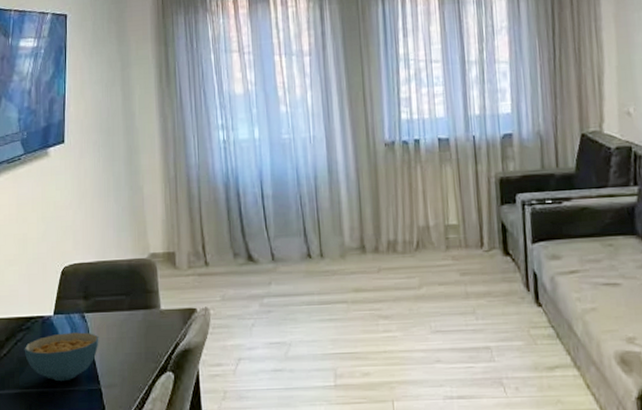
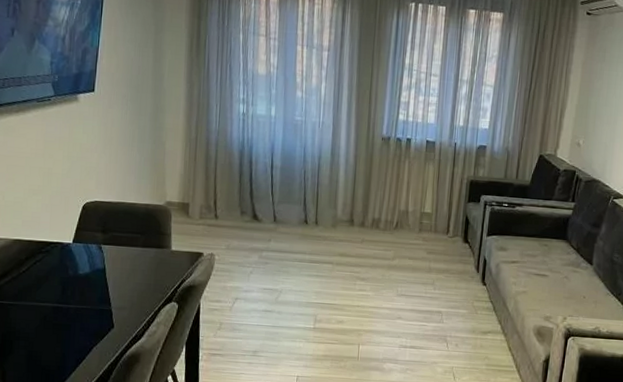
cereal bowl: present [24,332,99,382] -> none [42,259,113,300]

